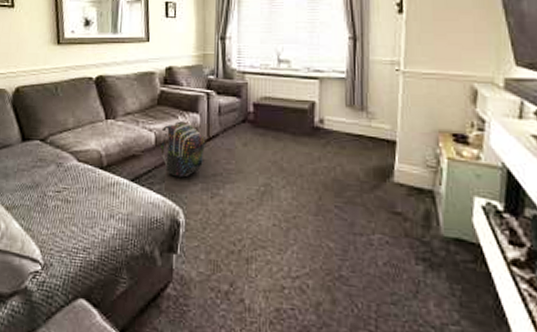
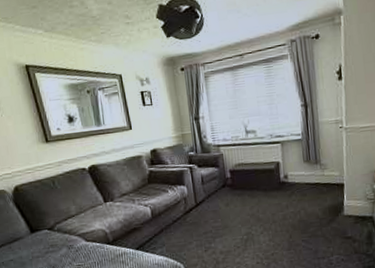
backpack: present [160,121,206,178] -> none [155,193,196,240]

